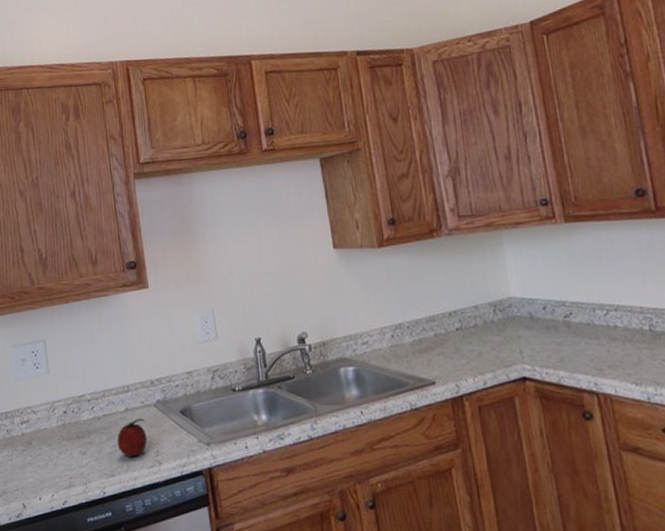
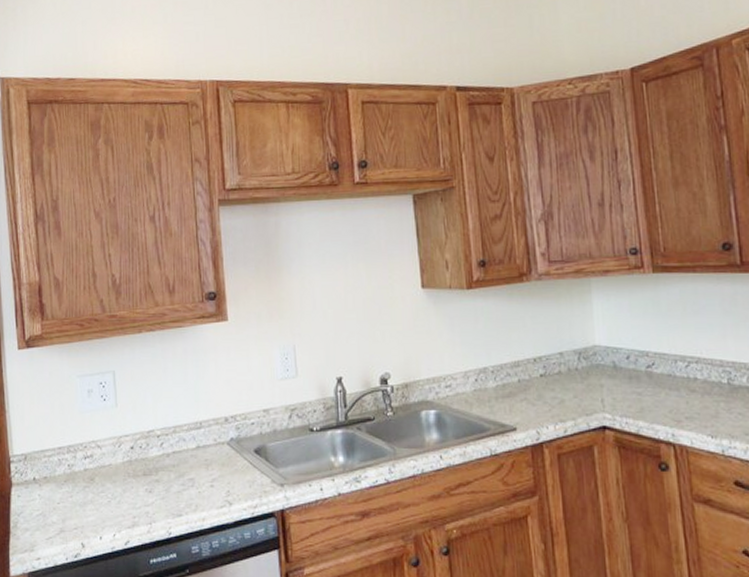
fruit: present [117,418,148,458] -> none [186,456,218,497]

